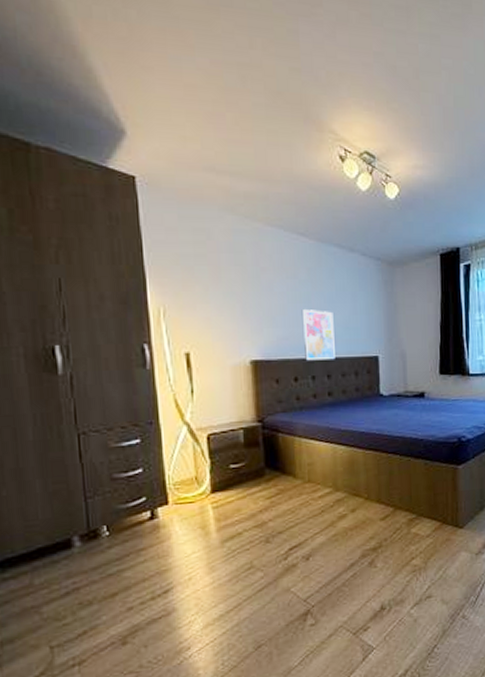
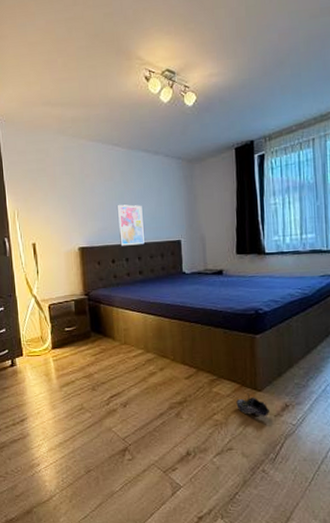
shoe: none [436,531,471,557] -> present [236,393,269,417]

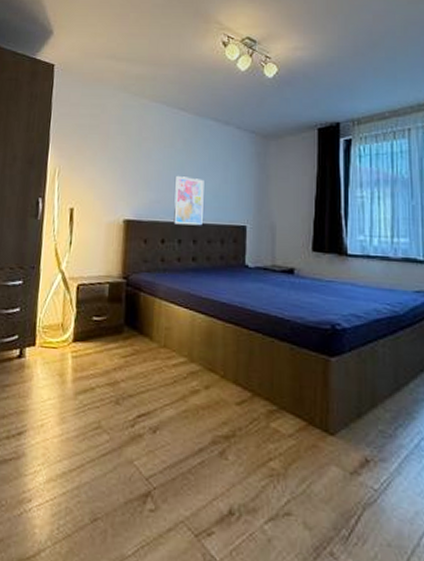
shoe: present [236,393,269,417] -> none [300,436,343,473]

